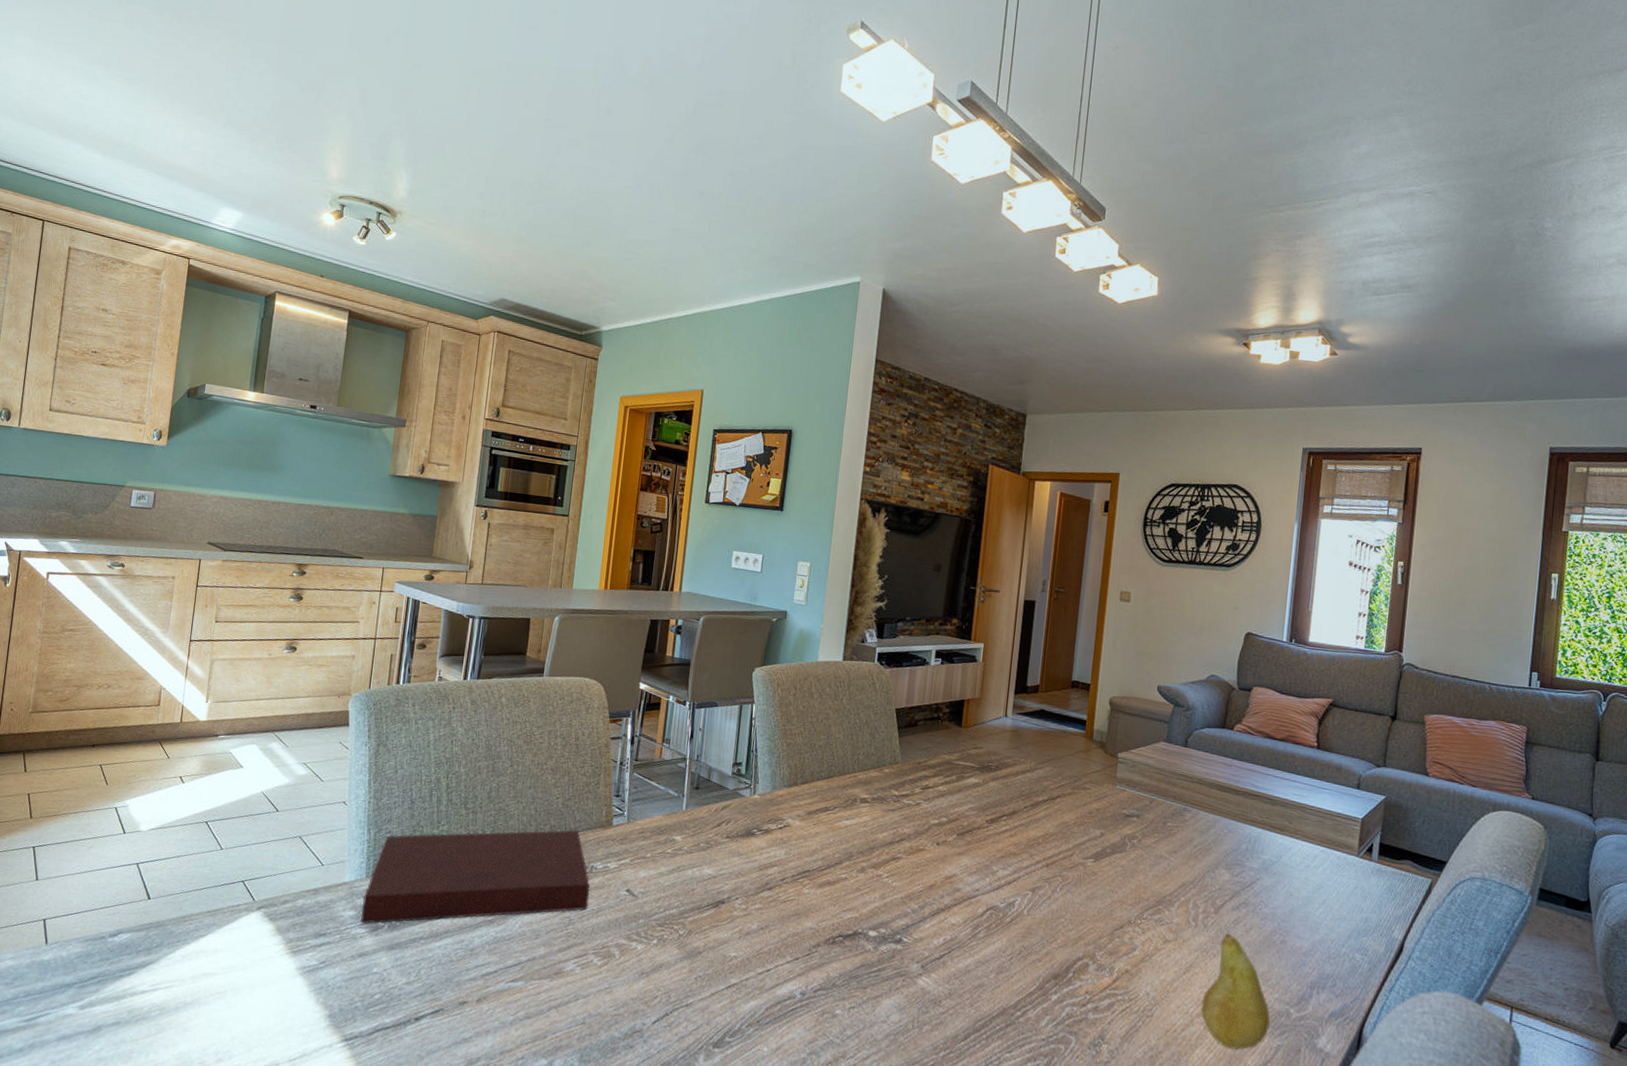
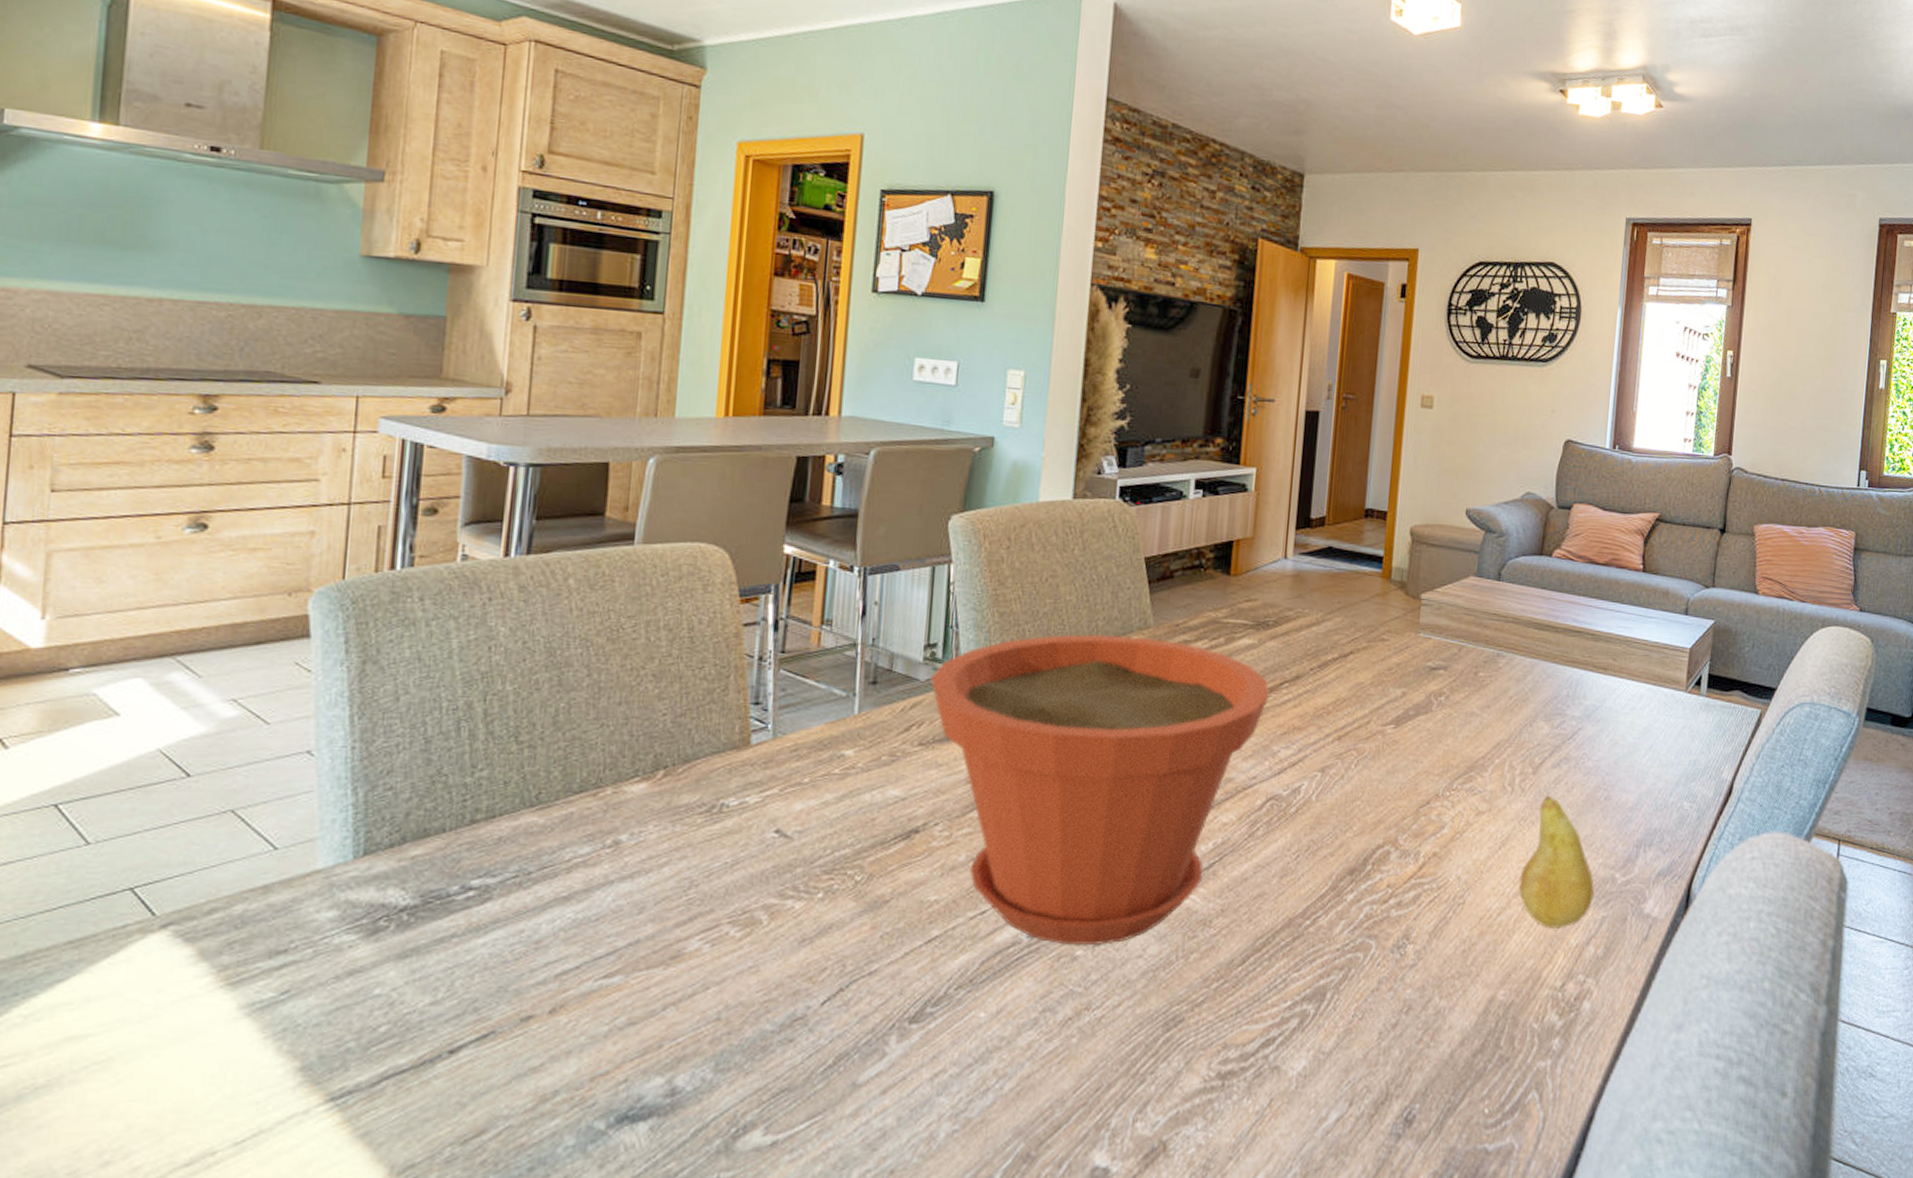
notebook: present [360,830,590,924] -> none [347,757,720,928]
plant pot: none [736,763,991,1008] -> present [930,633,1270,946]

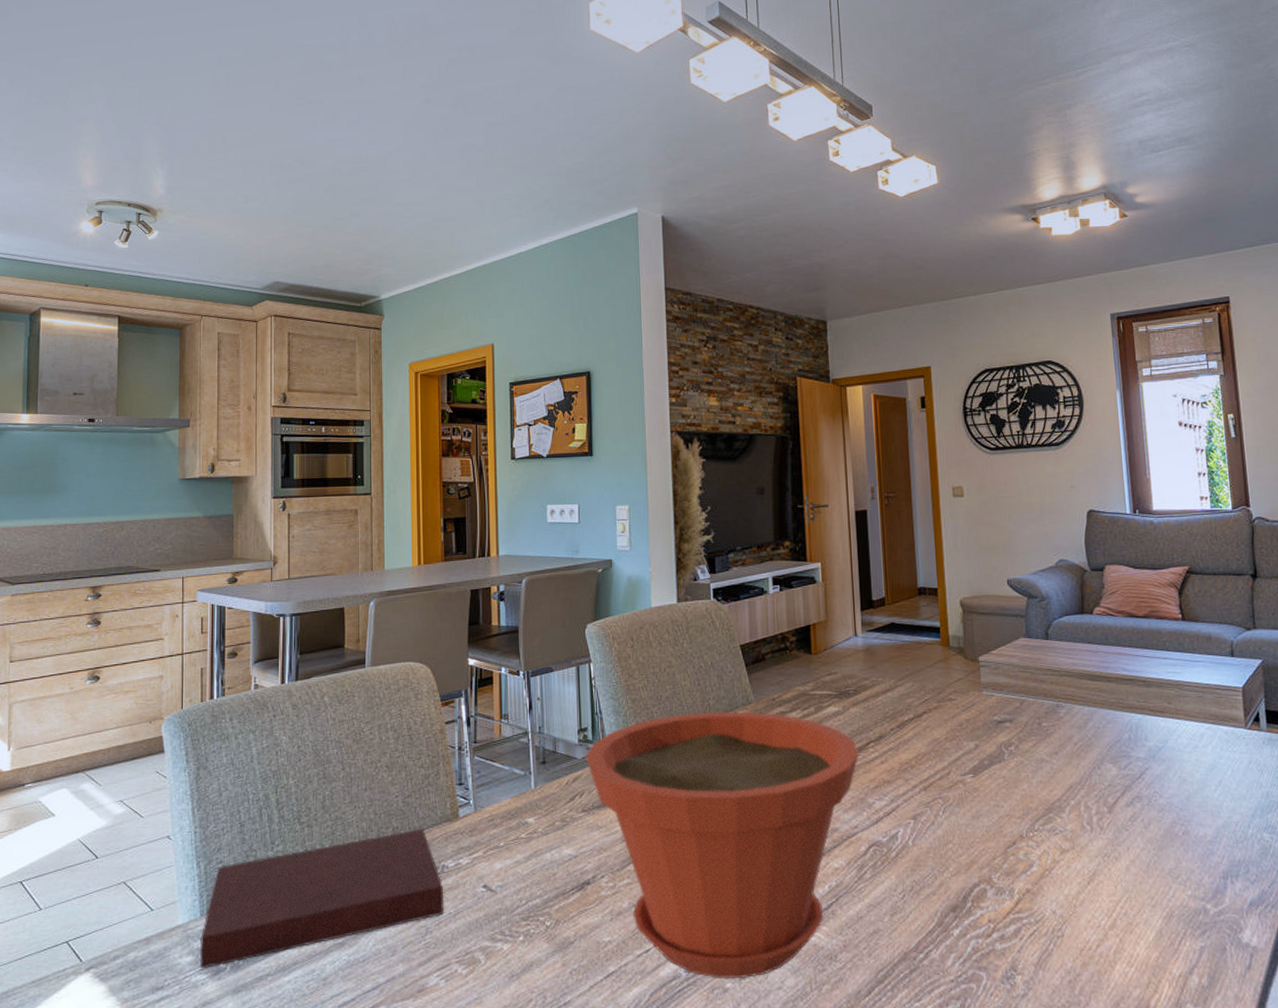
notebook: none [347,757,720,928] -> present [199,828,444,969]
fruit: present [1519,795,1595,930] -> none [1112,832,1189,960]

